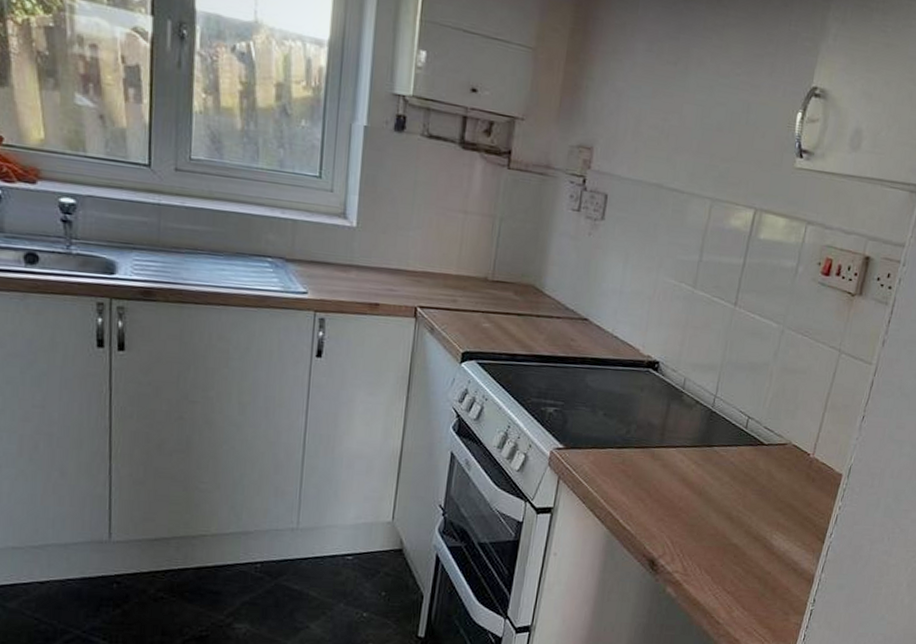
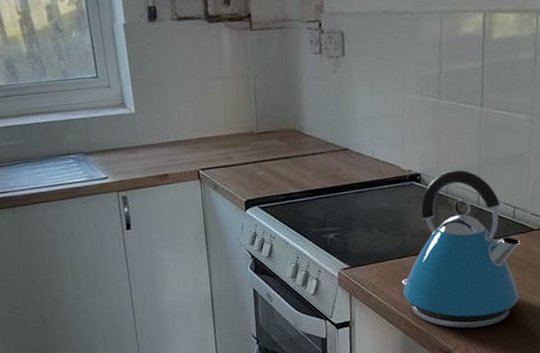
kettle: none [616,364,748,539] -> present [401,169,520,329]

